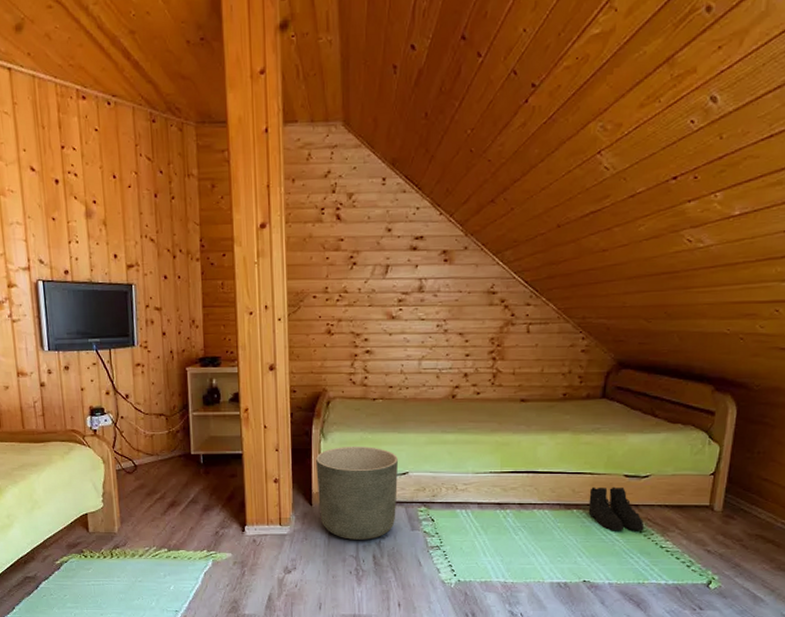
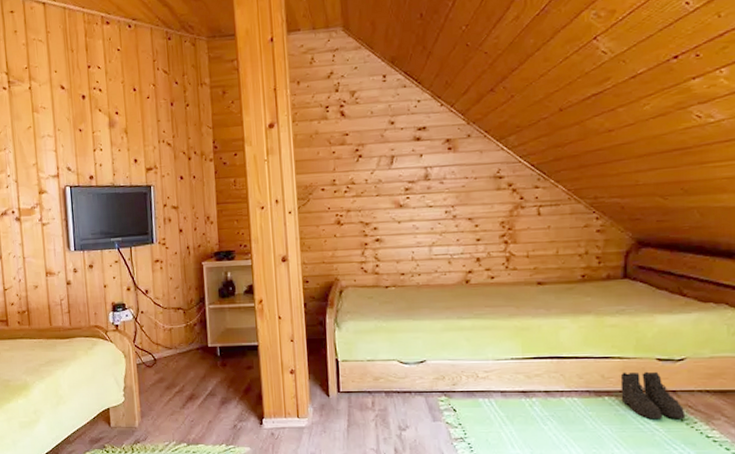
planter: present [316,447,398,540] -> none [331,335,416,432]

